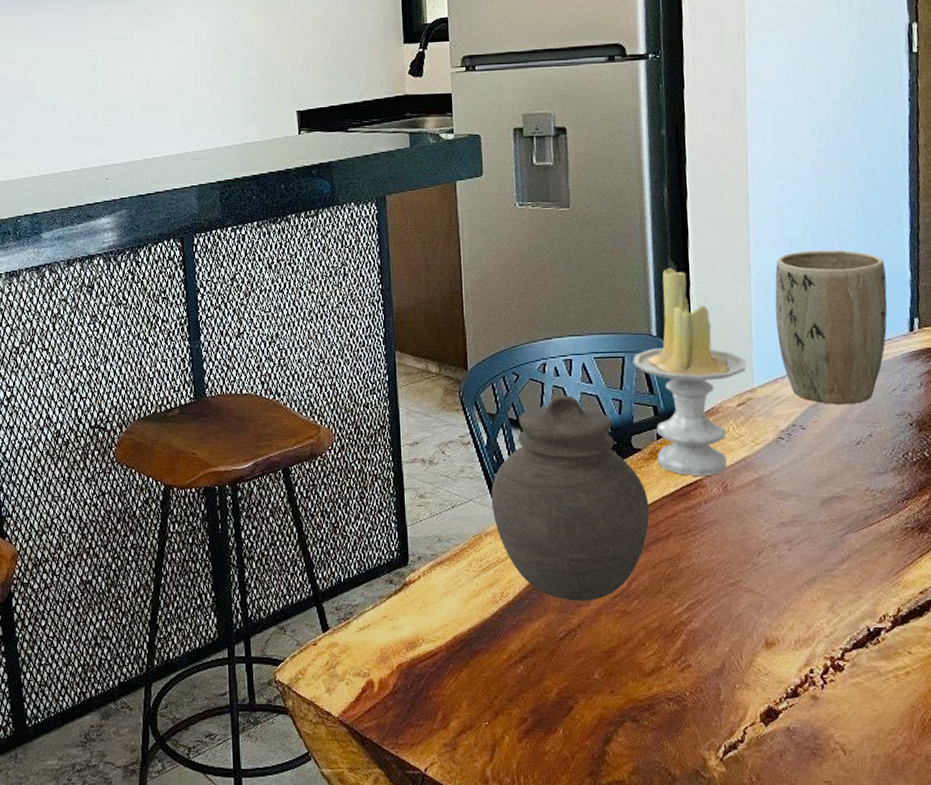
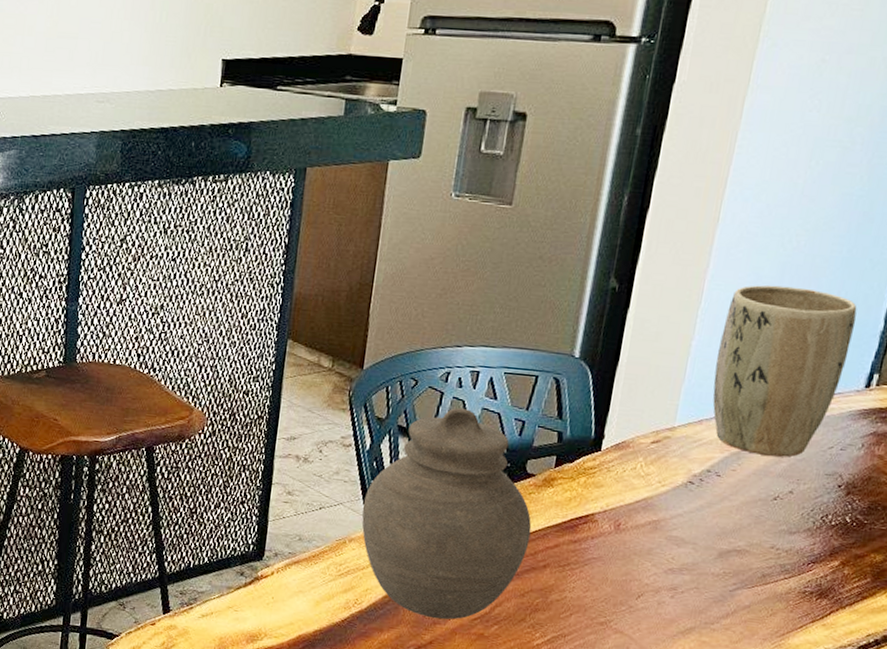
candle: present [632,267,746,476] -> none [546,285,673,512]

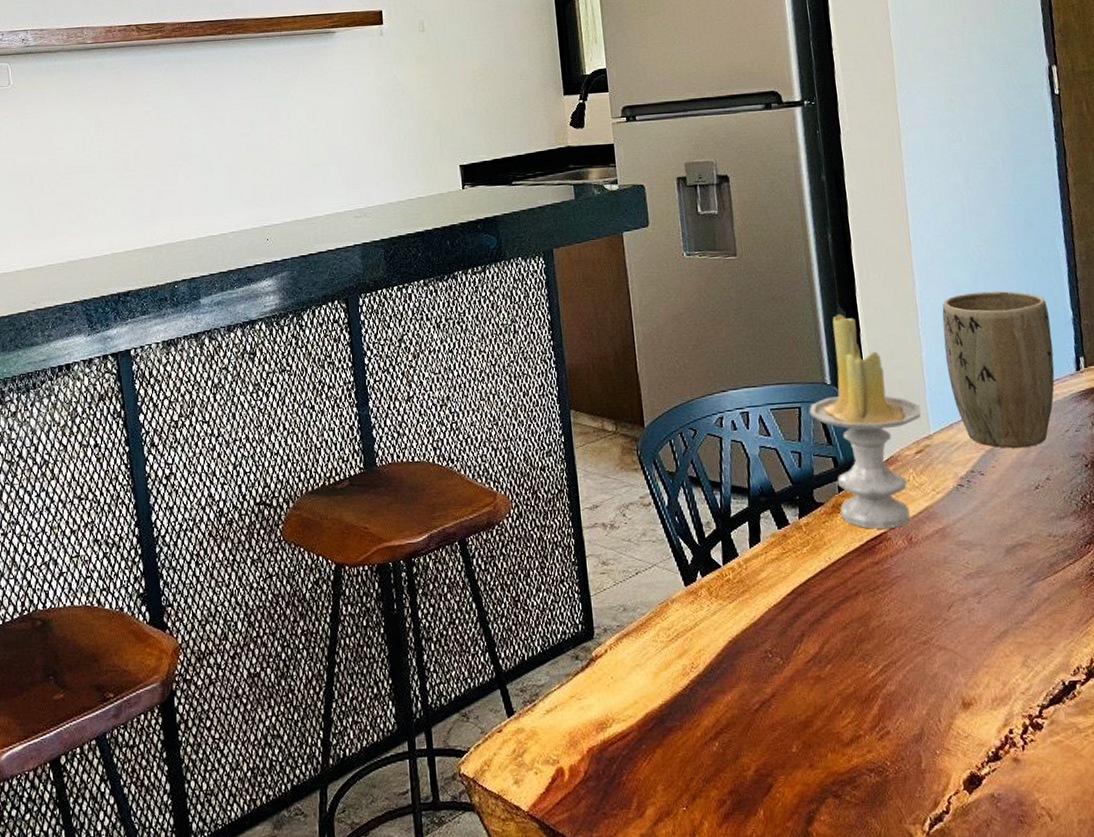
jar: present [361,408,532,620] -> none [675,450,837,669]
candle: none [546,285,673,512] -> present [809,313,921,529]

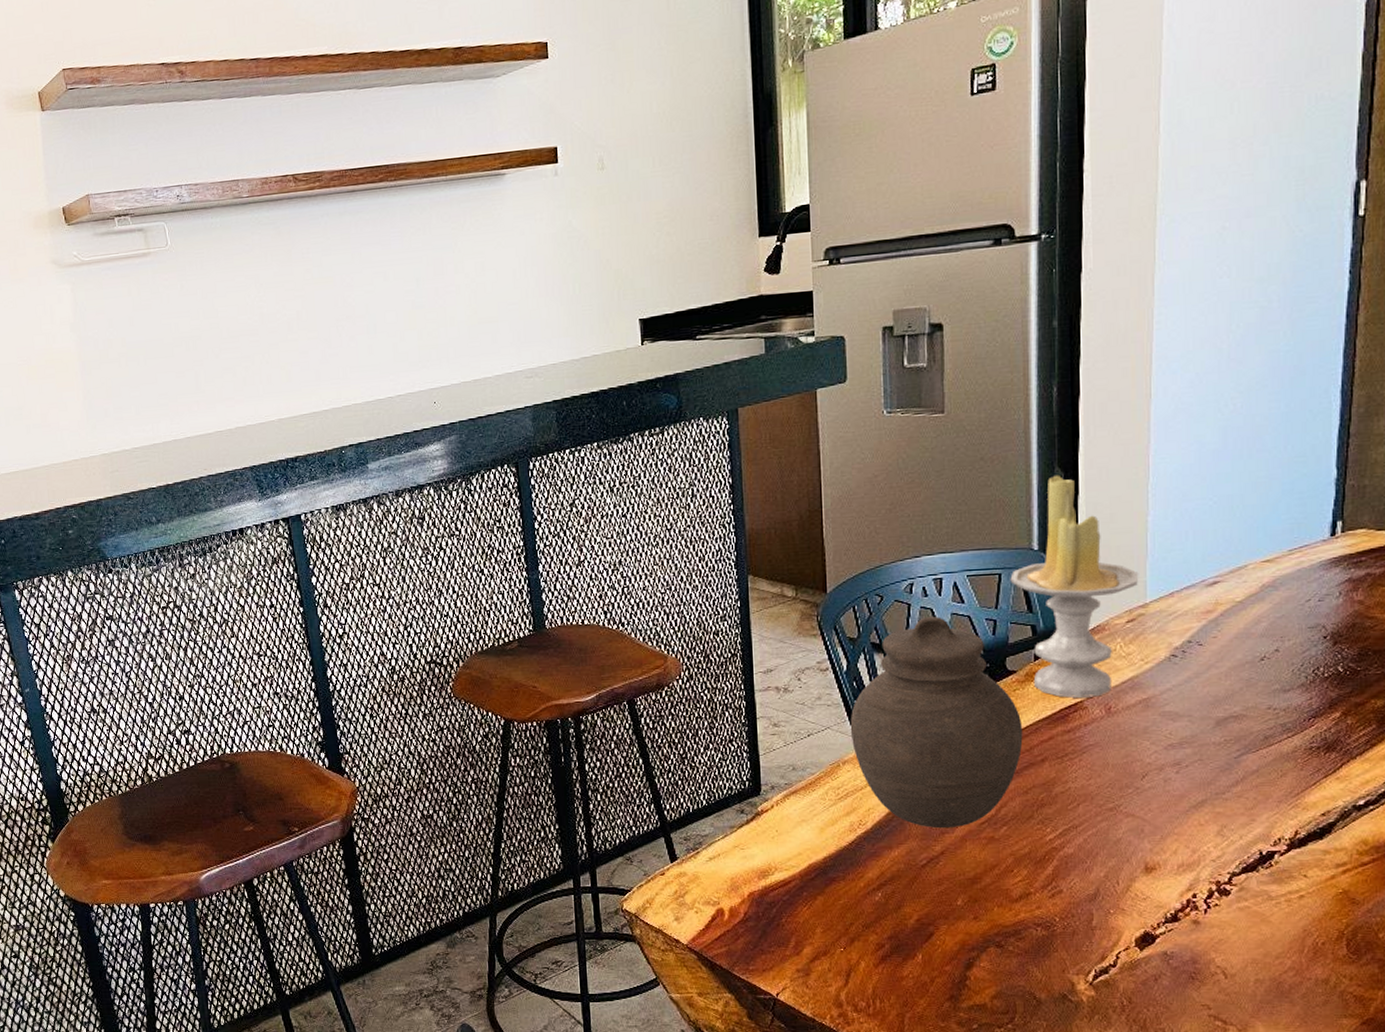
jar: none [675,450,837,669] -> present [850,617,1023,829]
plant pot: present [942,291,1055,448] -> none [1175,448,1308,618]

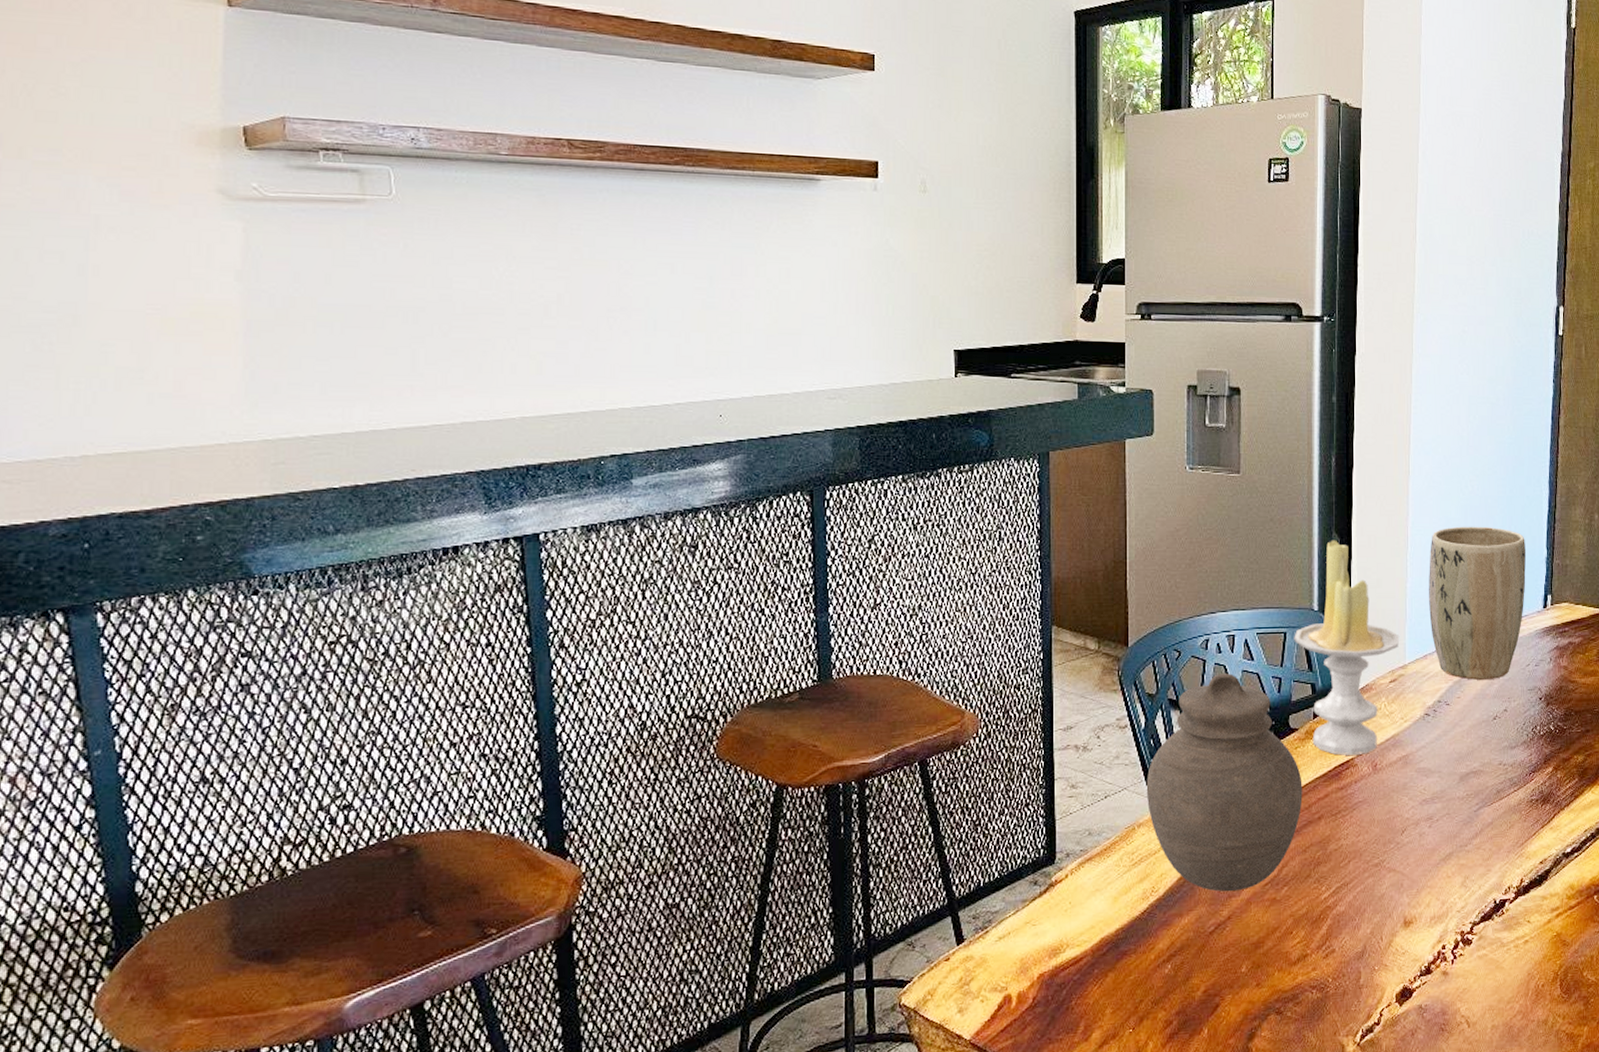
plant pot: none [1175,448,1308,618] -> present [1428,526,1527,680]

